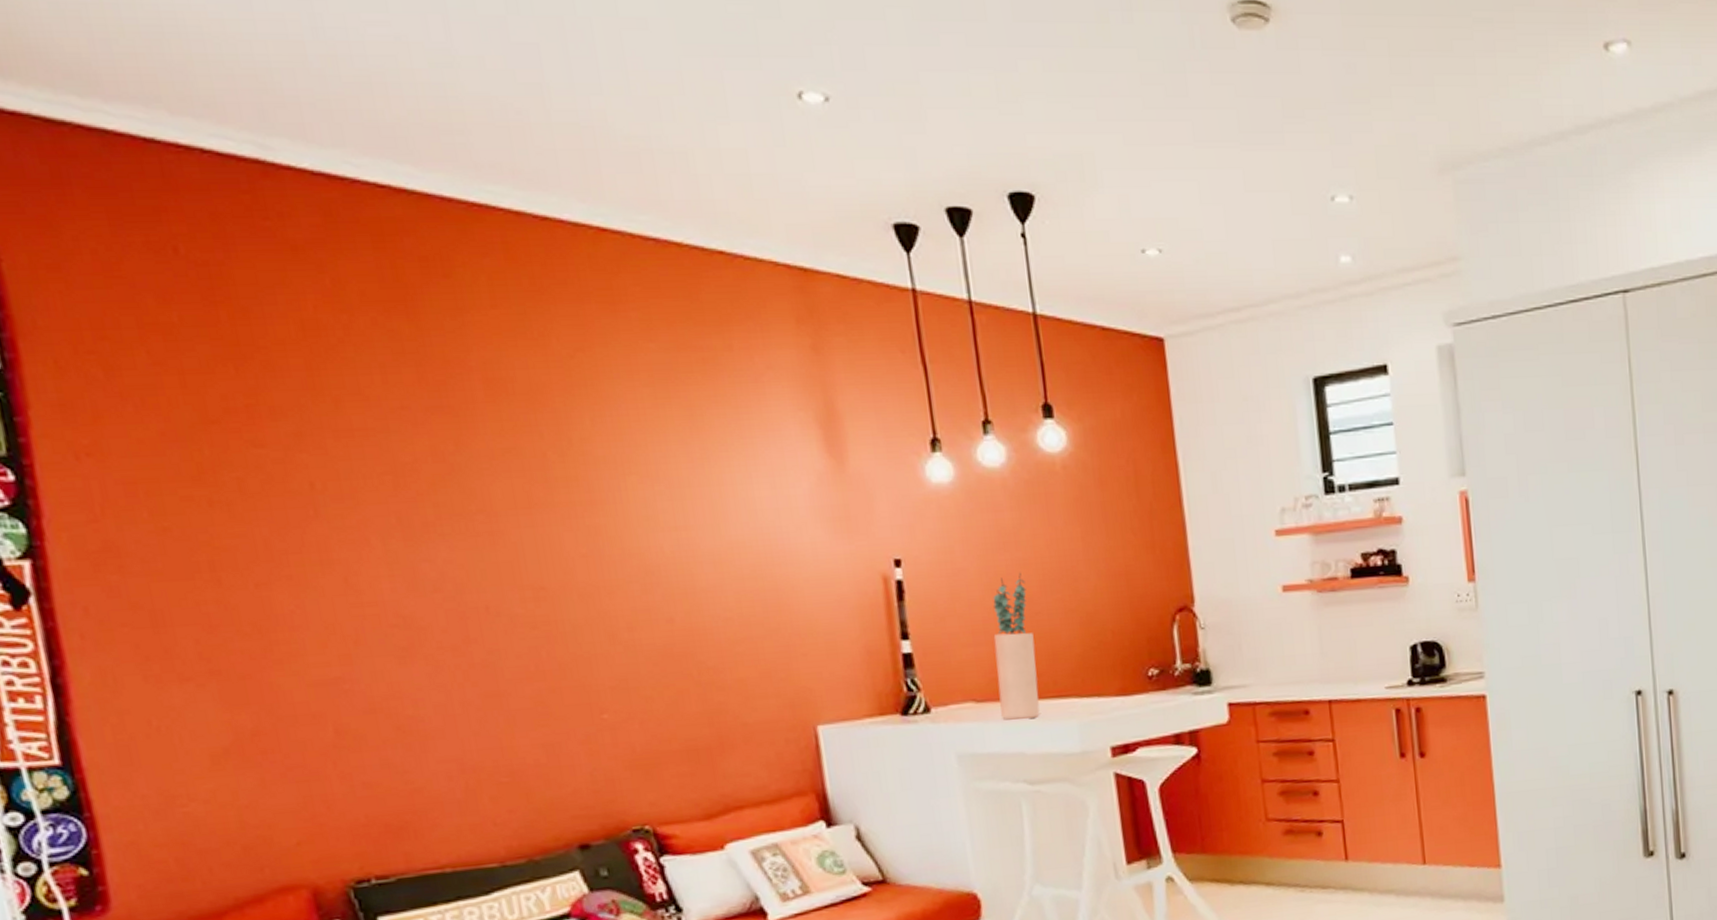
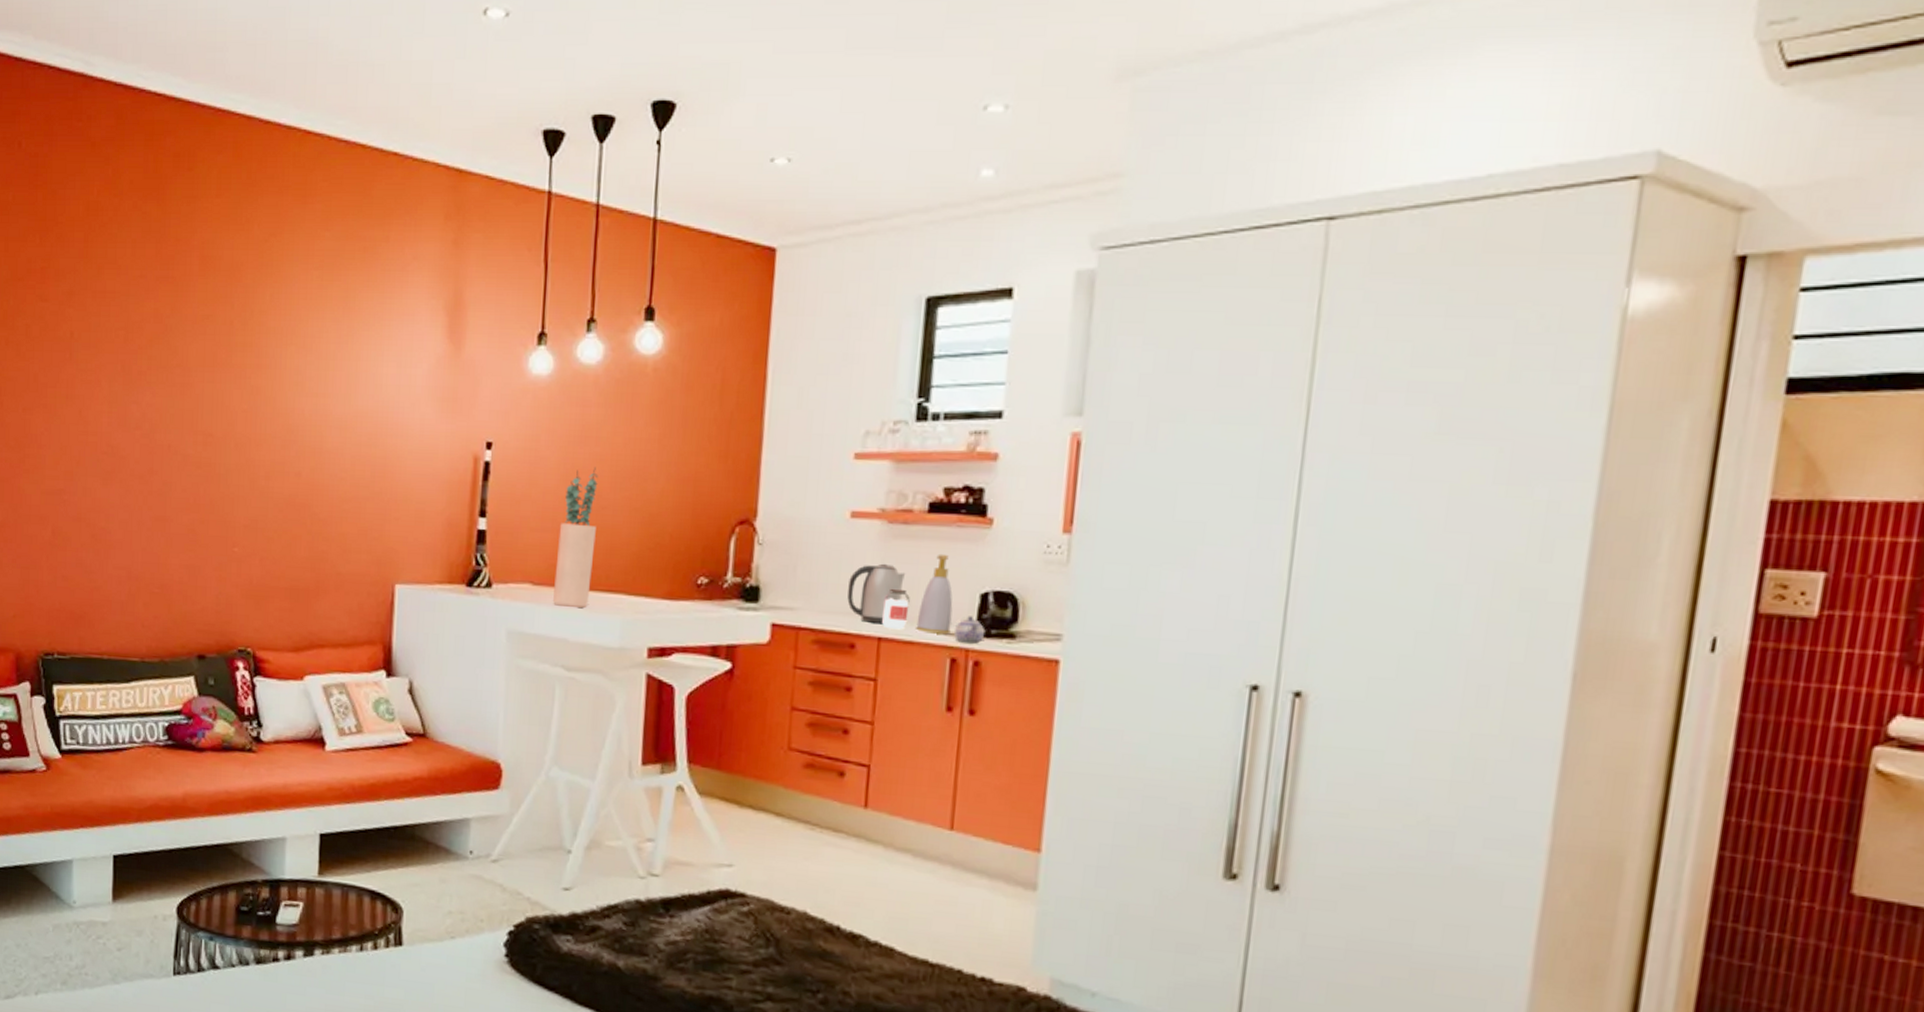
kettle: none [1292,630,1343,688] -> present [847,563,905,623]
jar: none [1327,652,1352,691] -> present [882,588,910,630]
soap bottle: none [1359,614,1391,690] -> present [914,553,953,635]
teapot: none [1394,668,1421,695] -> present [954,616,985,645]

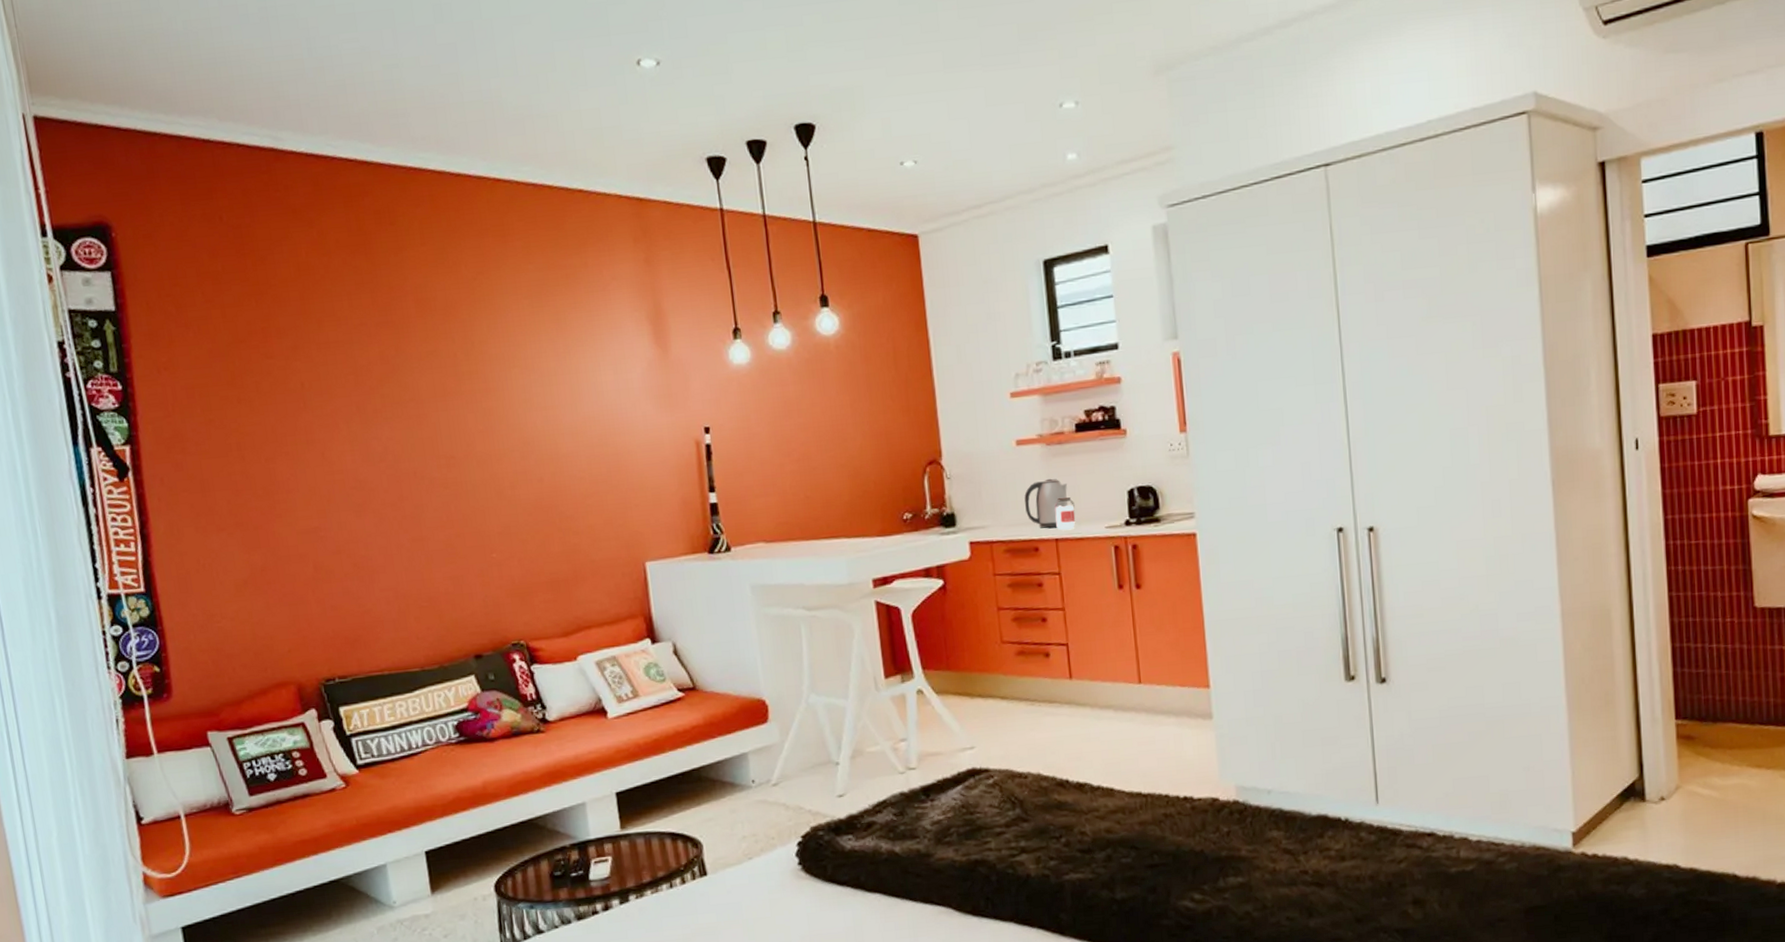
vase: present [553,467,598,609] -> none [780,435,816,557]
soap bottle: present [914,553,953,635] -> none [1082,463,1110,529]
teapot: present [954,616,985,645] -> none [1113,509,1137,533]

